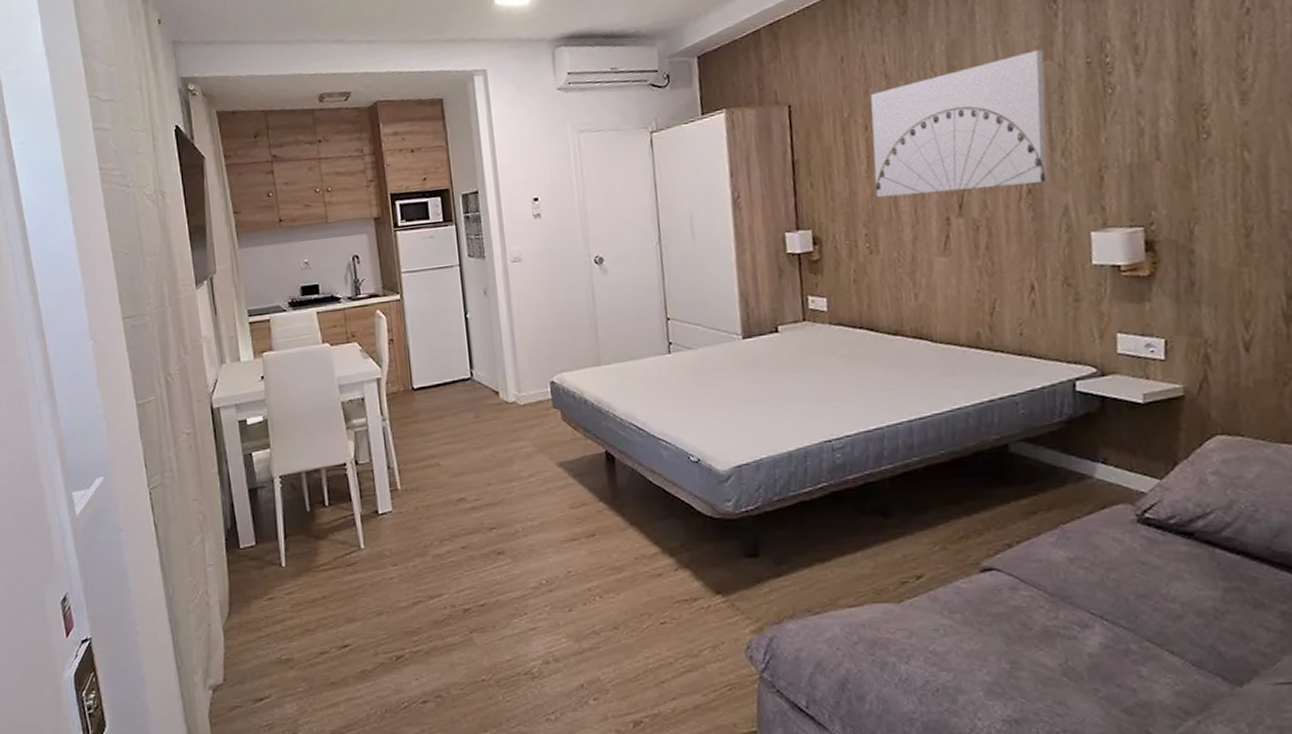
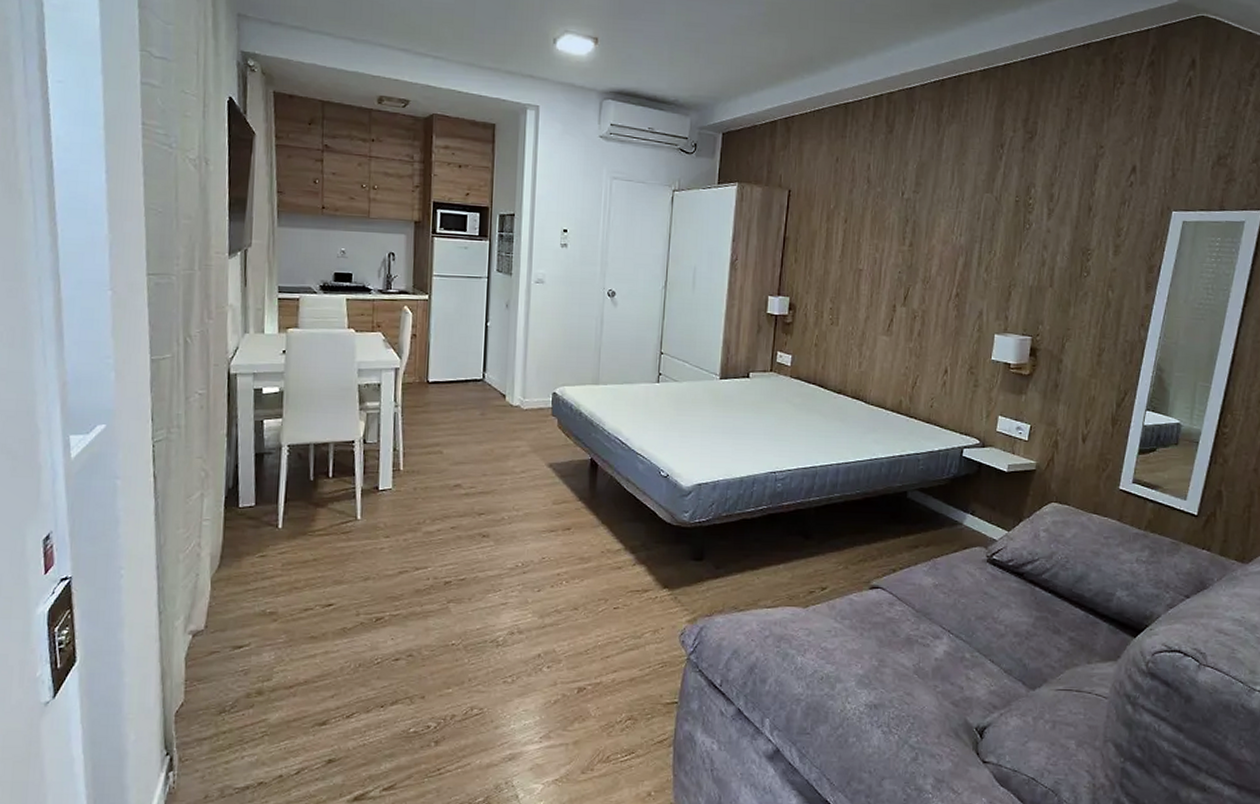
wall art: present [870,49,1048,198] -> none [844,183,987,290]

